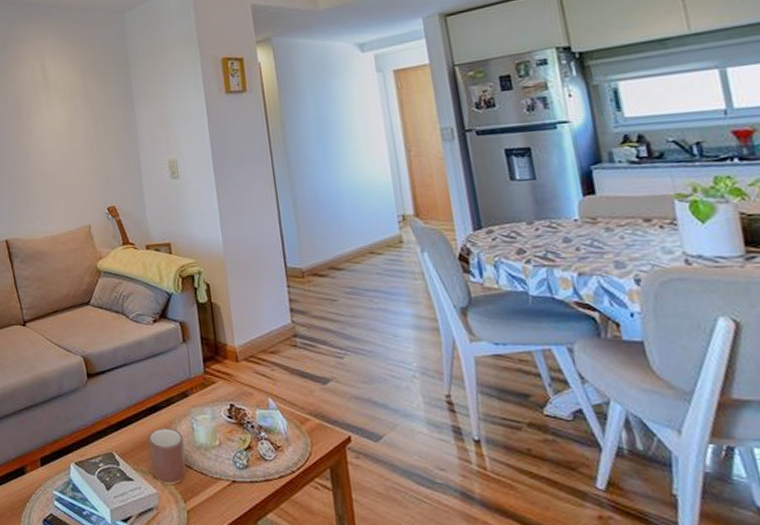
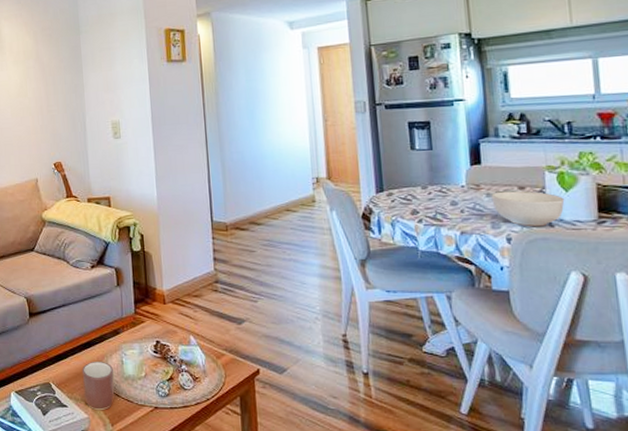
bowl: none [610,223,702,266] -> present [491,190,565,227]

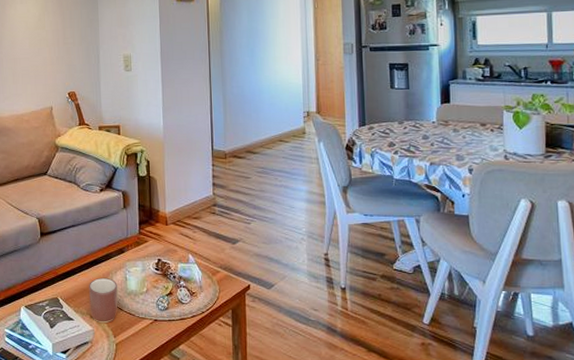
bowl: present [491,190,565,227] -> none [457,127,519,160]

